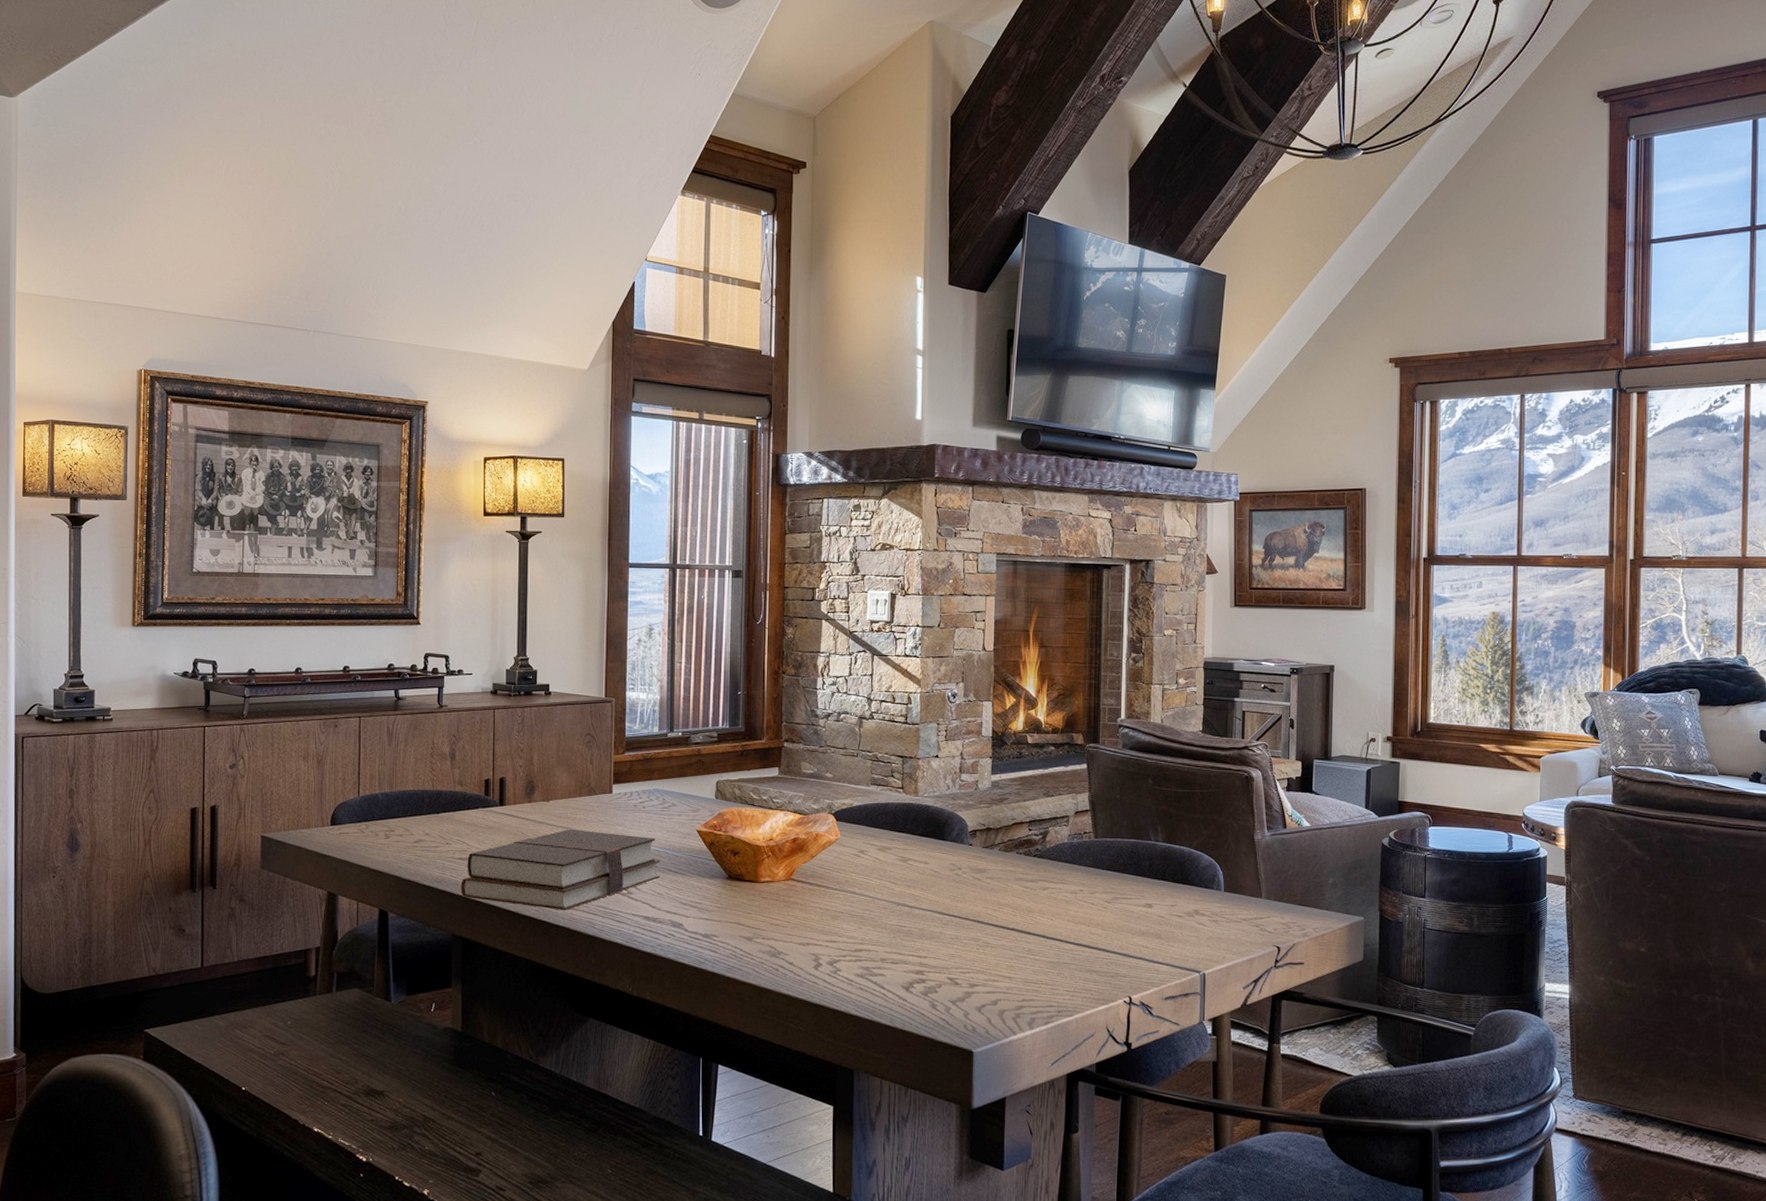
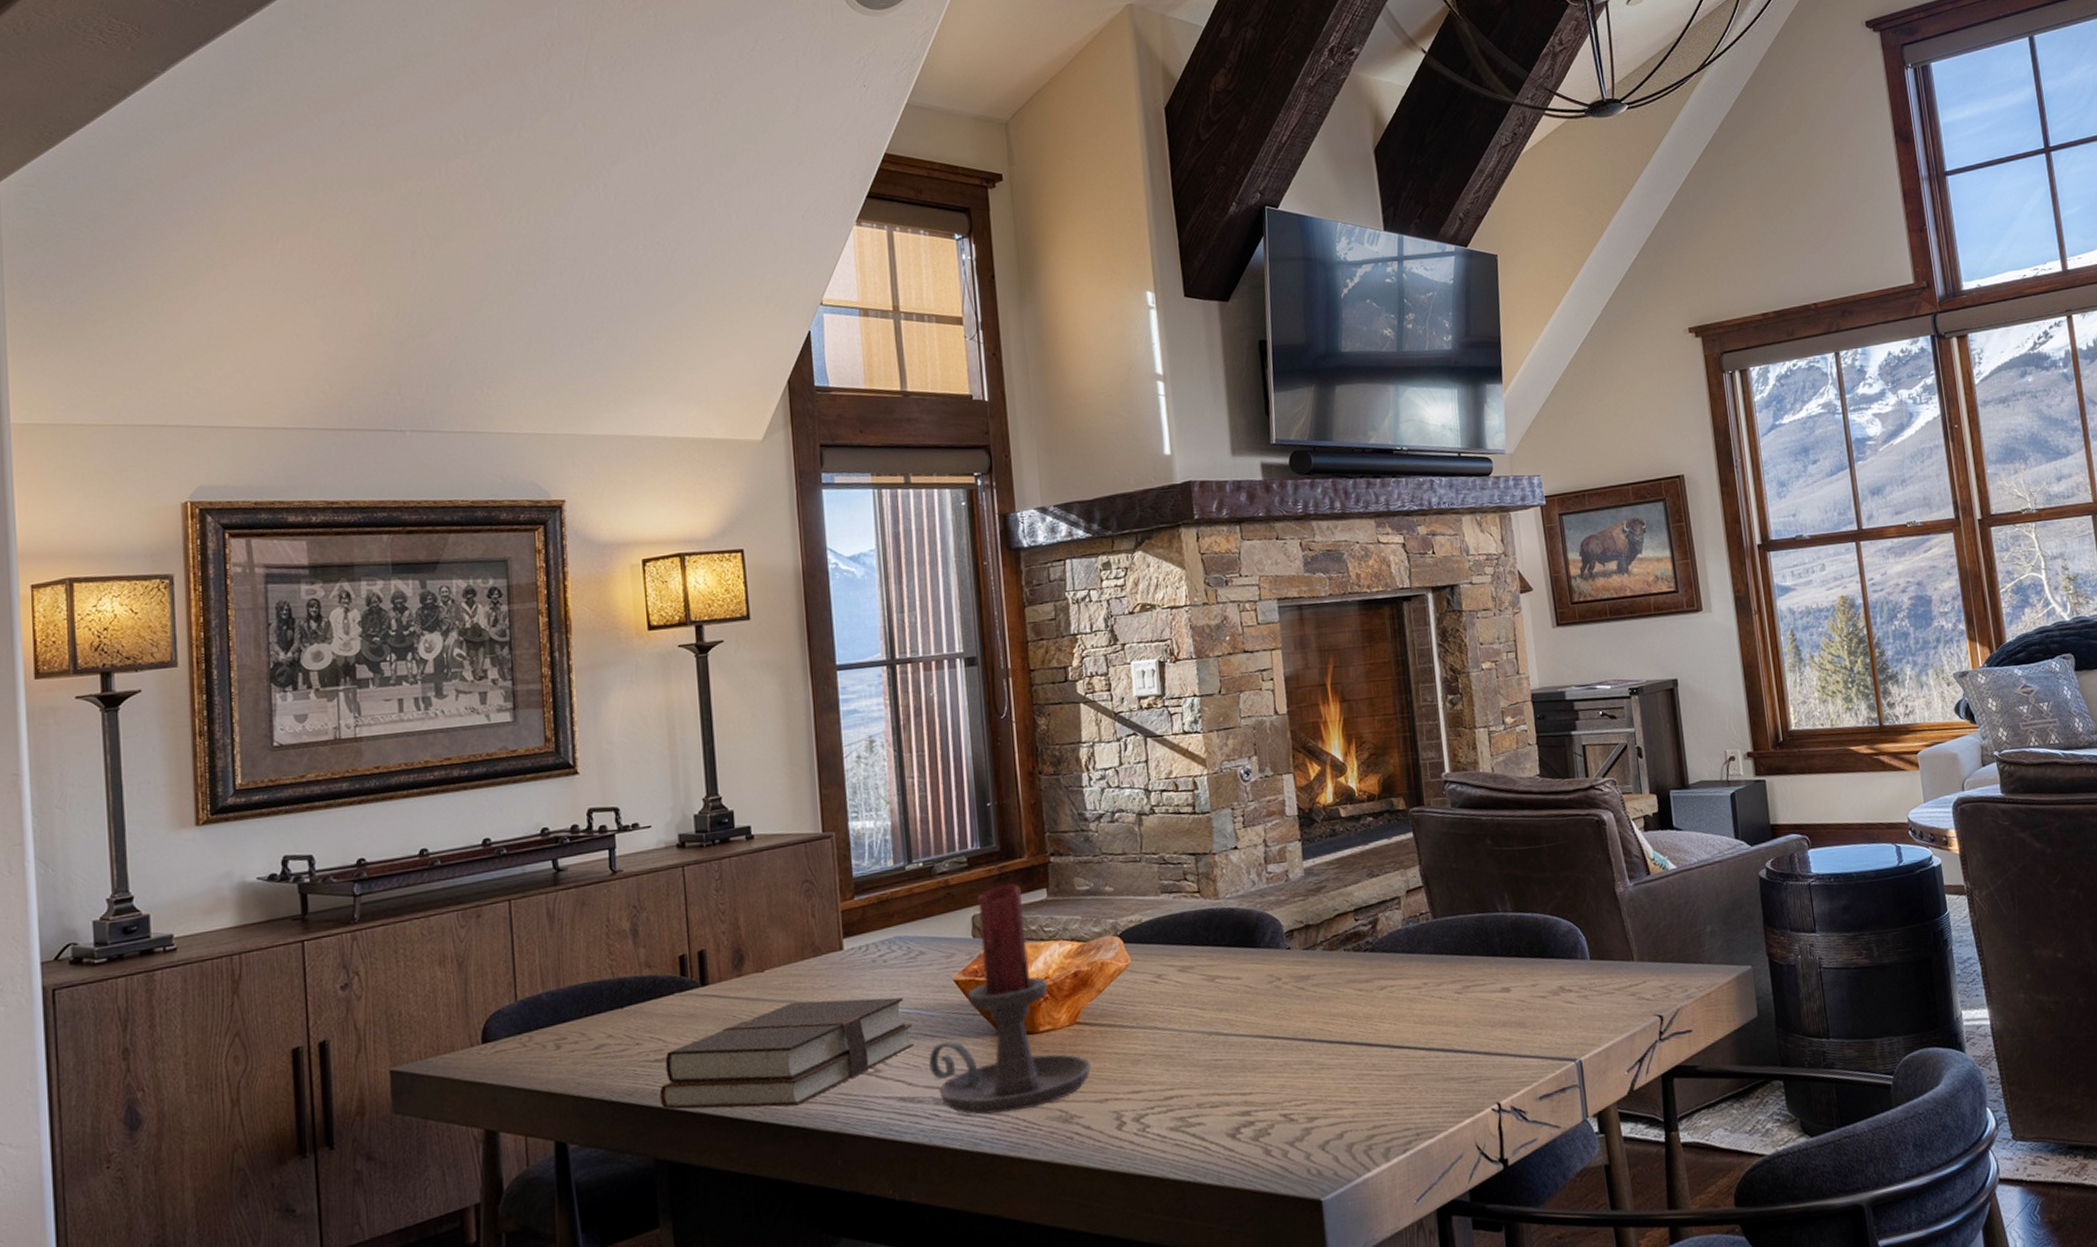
candle holder: none [671,758,799,942] -> present [929,883,1092,1115]

